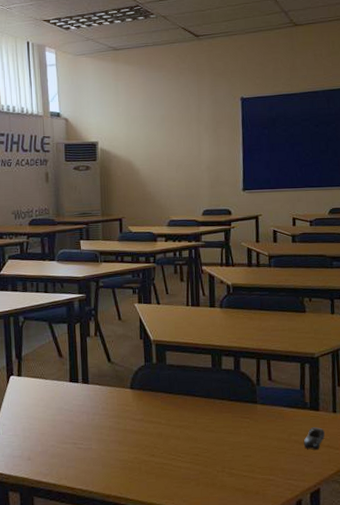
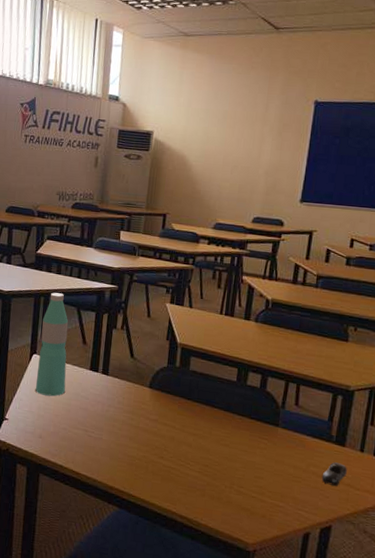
water bottle: none [14,310,48,416] -> present [35,292,69,397]

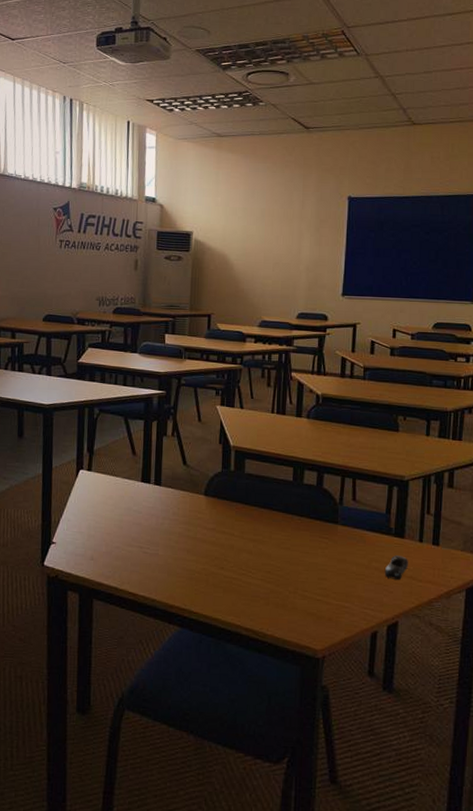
water bottle: present [35,292,69,397] -> none [83,402,117,514]

